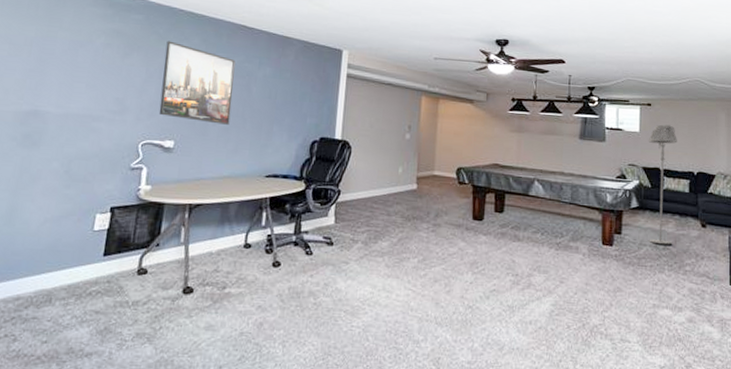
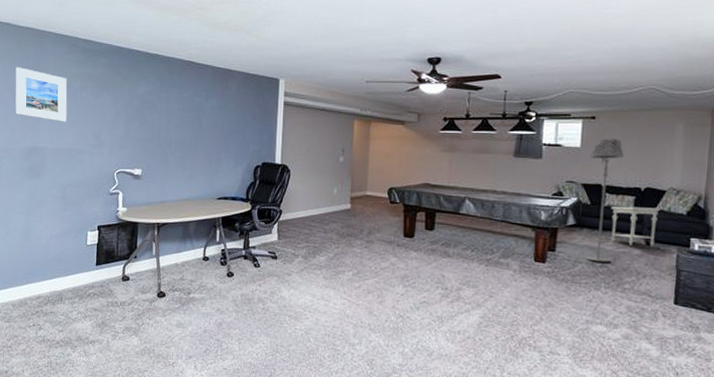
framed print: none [12,16,88,84] -> present [15,67,67,122]
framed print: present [158,40,236,125] -> none [127,80,186,154]
side table: none [669,189,713,229] -> present [611,206,661,246]

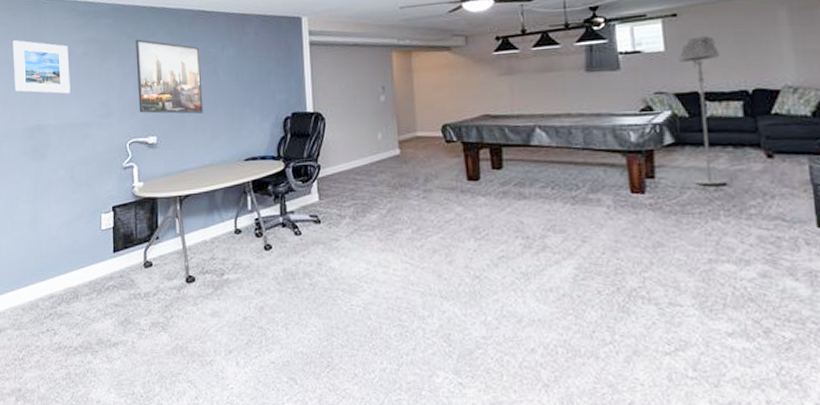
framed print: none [127,80,186,154] -> present [135,39,203,114]
side table: present [611,206,661,246] -> none [715,111,779,160]

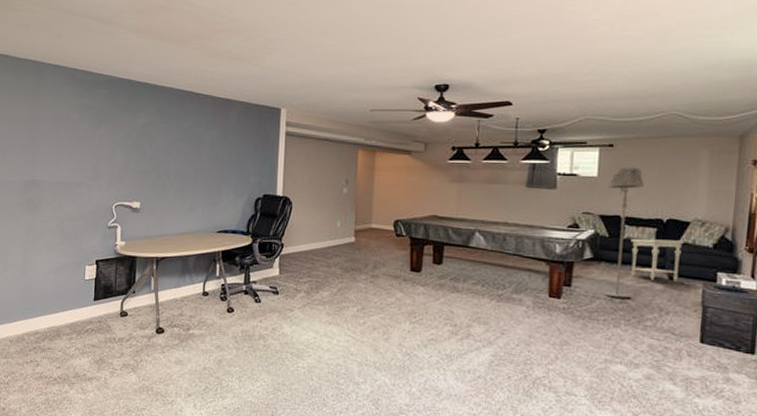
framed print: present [12,40,70,94] -> none [13,99,66,155]
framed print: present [135,39,203,114] -> none [126,111,186,186]
side table: none [715,111,779,160] -> present [631,238,685,281]

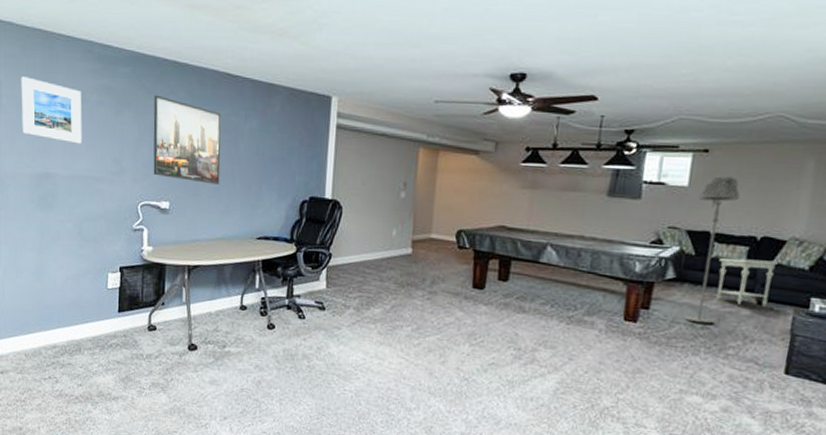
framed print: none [13,99,66,155] -> present [21,76,82,144]
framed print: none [126,111,186,186] -> present [153,95,222,185]

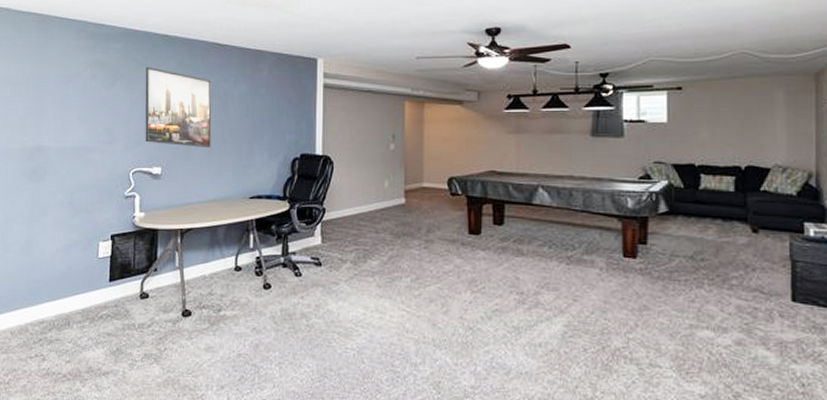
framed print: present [21,76,82,144] -> none [15,57,75,117]
floor lamp: present [684,176,740,324] -> none [679,111,718,255]
side table: present [716,257,779,306] -> none [708,188,767,234]

